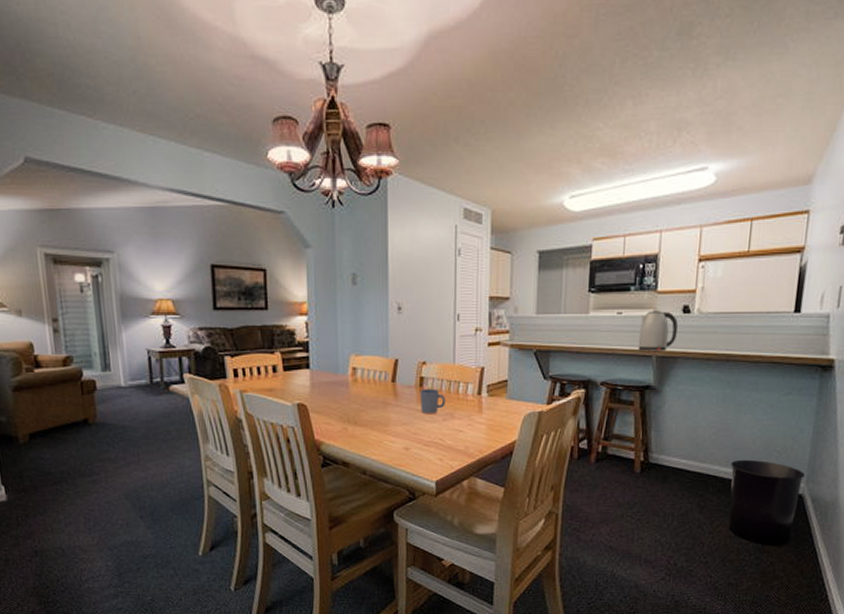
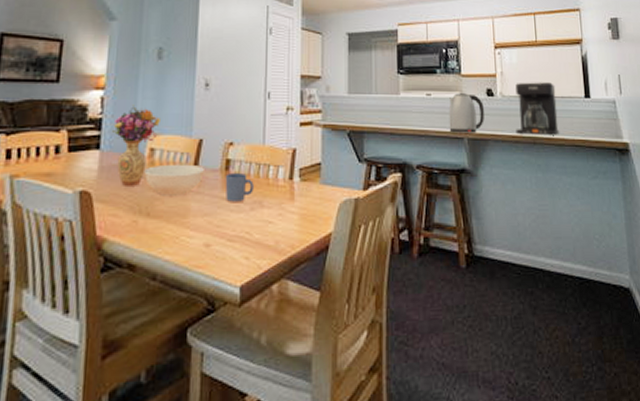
flower arrangement: none [319,328,359,400] -> present [112,104,160,186]
bowl: none [349,381,401,408] -> present [144,164,204,196]
coffee maker: none [709,297,762,353] -> present [515,82,560,136]
waste bin: present [728,459,805,546] -> none [555,249,630,353]

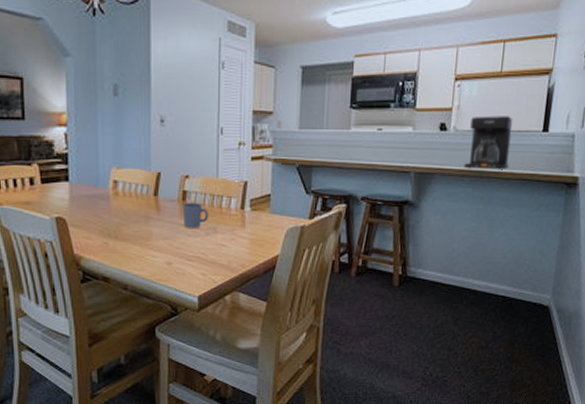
flower arrangement: present [112,104,160,186] -> none [78,140,121,213]
bowl: present [144,164,204,196] -> none [110,194,163,222]
kettle: present [448,92,484,133] -> none [397,126,435,167]

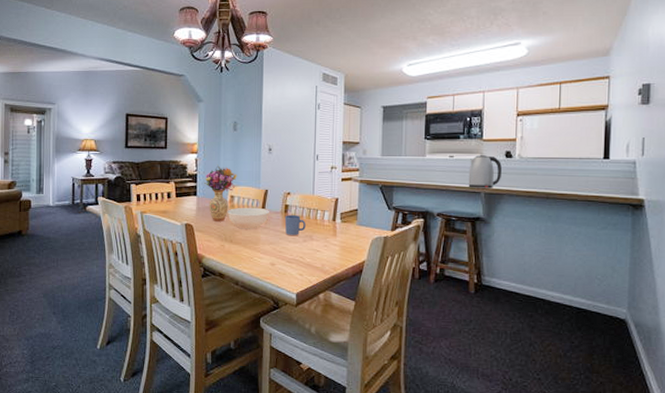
flower arrangement: none [78,140,121,213] -> present [204,164,237,222]
bowl: none [110,194,163,222] -> present [227,207,269,230]
kettle: none [397,126,435,167] -> present [468,154,502,188]
coffee maker: present [464,116,513,170] -> none [530,145,574,192]

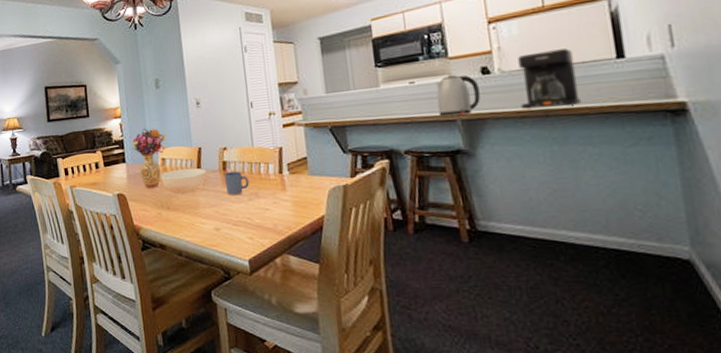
coffee maker: none [530,145,574,192] -> present [518,48,582,110]

